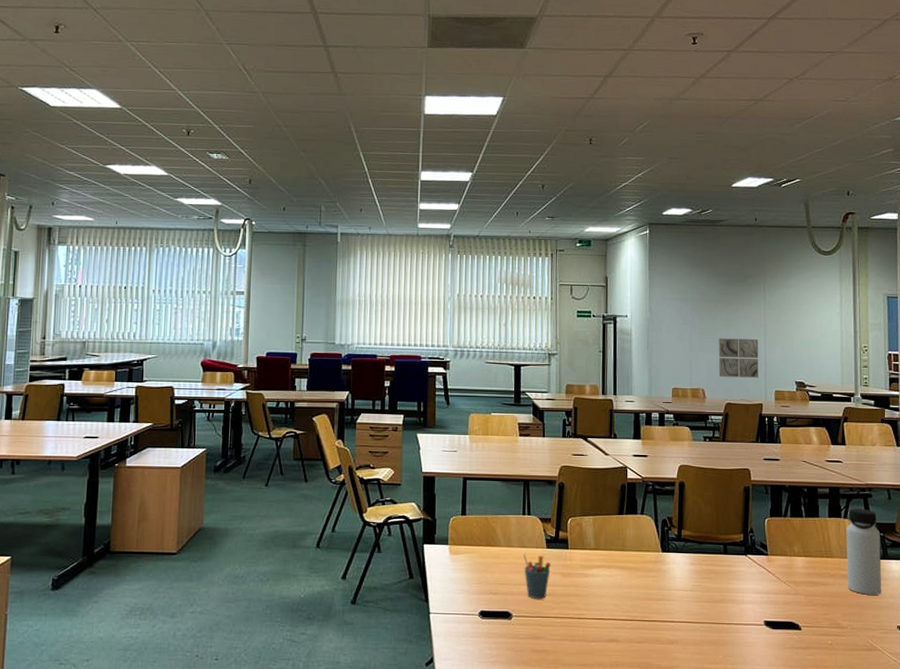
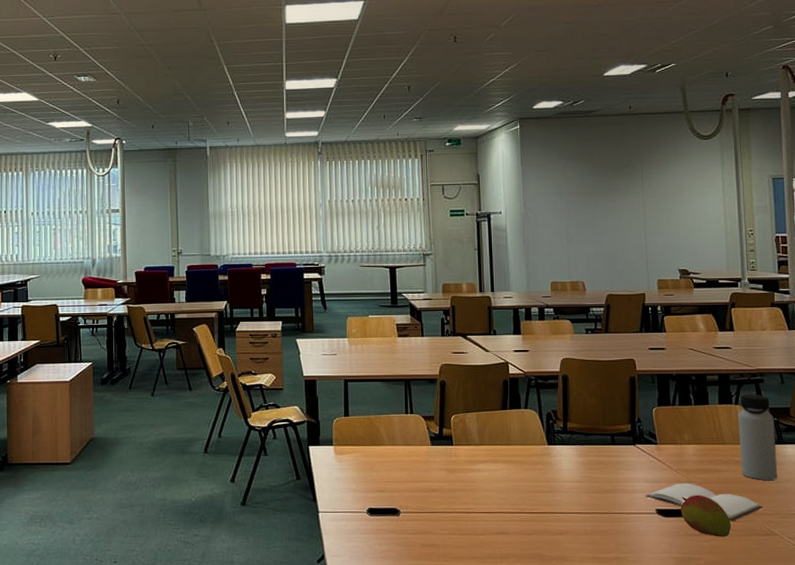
pen holder: present [523,553,551,600] -> none [408,451,436,496]
wall art: present [718,338,759,378] -> none [597,229,640,269]
book: none [755,595,866,634] -> present [646,483,763,520]
fruit: none [787,607,835,651] -> present [680,495,731,537]

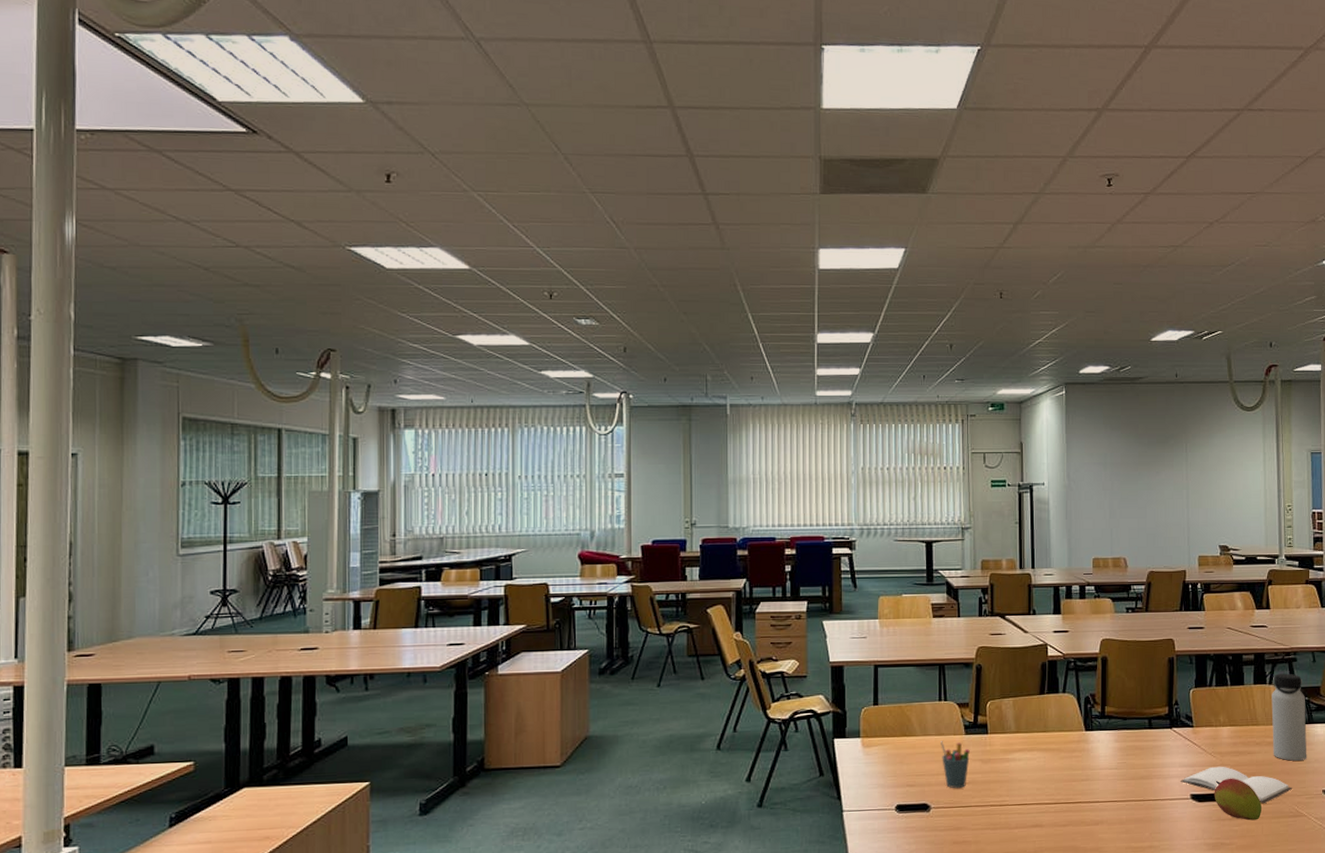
pen holder: none [408,451,436,496] -> present [941,741,970,789]

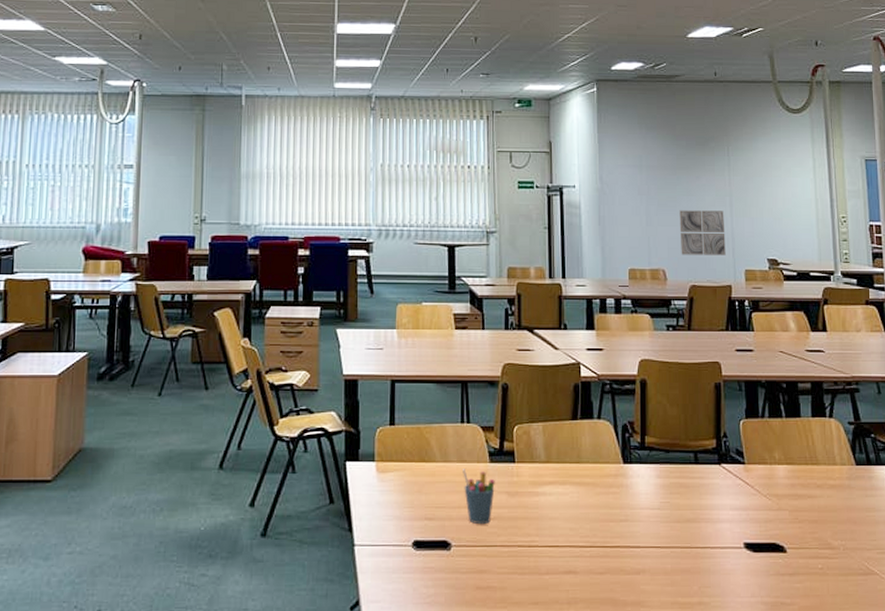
wall art: none [1140,503,1182,544] -> present [679,210,726,255]
book: present [1181,766,1292,803] -> none [732,511,861,557]
fruit: present [1214,778,1262,821] -> none [771,525,826,577]
water bottle: present [1271,673,1307,761] -> none [832,406,876,508]

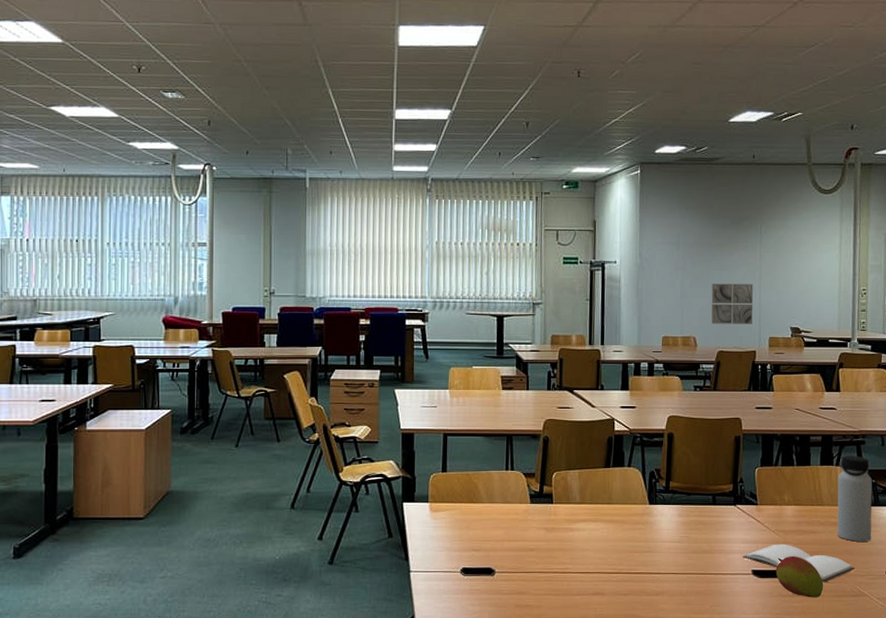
pen holder: present [463,469,495,525] -> none [506,509,535,555]
book: none [732,511,861,557] -> present [743,544,855,581]
fruit: none [771,525,826,577] -> present [775,556,823,598]
water bottle: none [832,406,876,508] -> present [837,456,873,542]

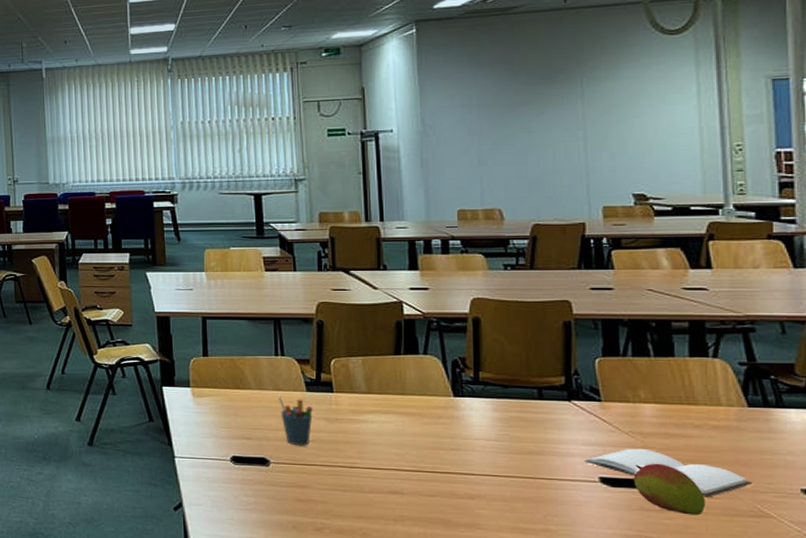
pen holder: none [506,509,535,555] -> present [279,396,313,446]
wall art: present [711,283,754,324] -> none [519,146,578,194]
water bottle: present [837,456,873,542] -> none [717,346,775,451]

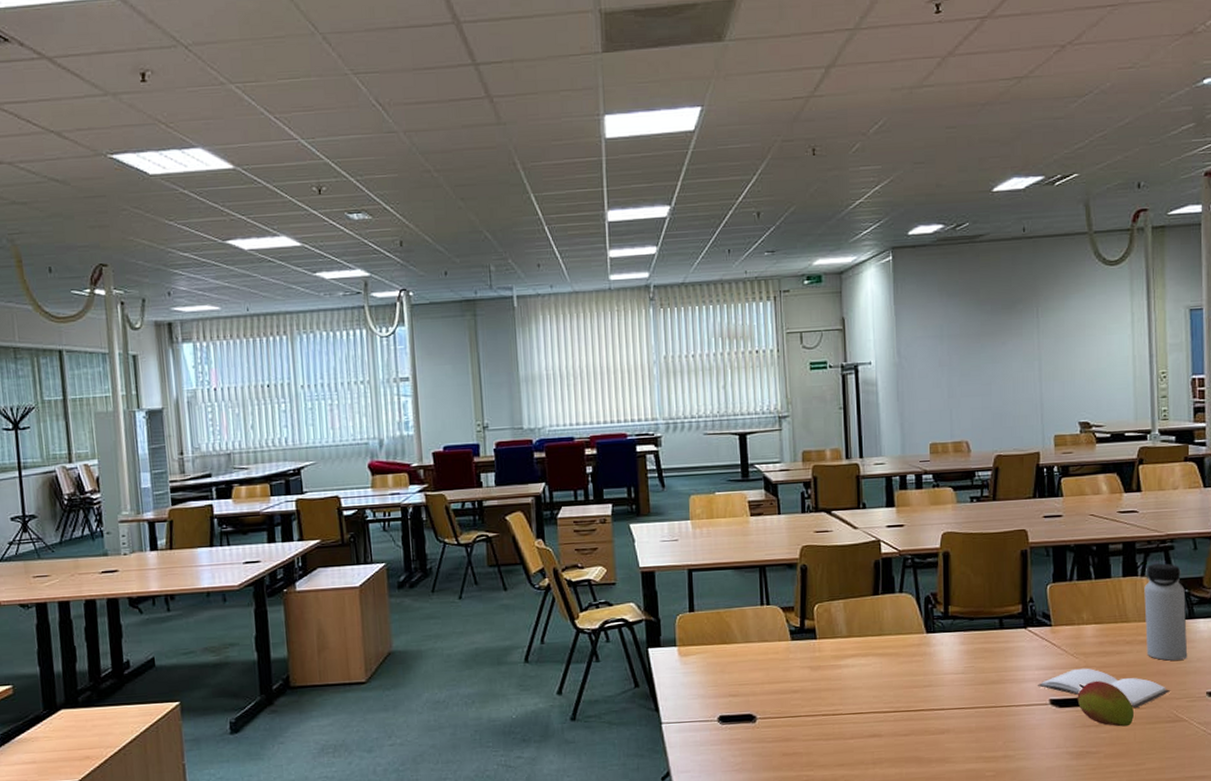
pen holder: present [279,396,313,446] -> none [764,648,797,698]
water bottle: none [717,346,775,451] -> present [1144,563,1188,661]

